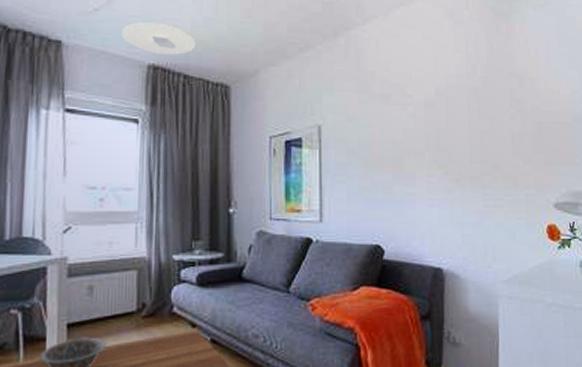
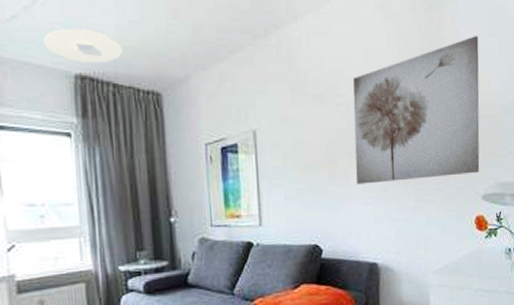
wall art: none [420,45,551,185] -> present [353,36,480,184]

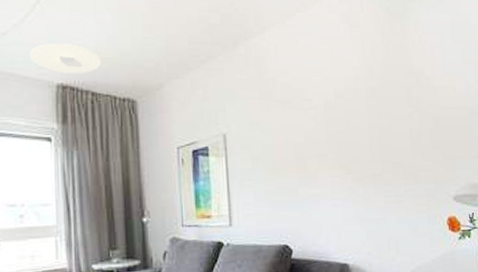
wall art: present [353,36,480,184] -> none [320,43,450,186]

